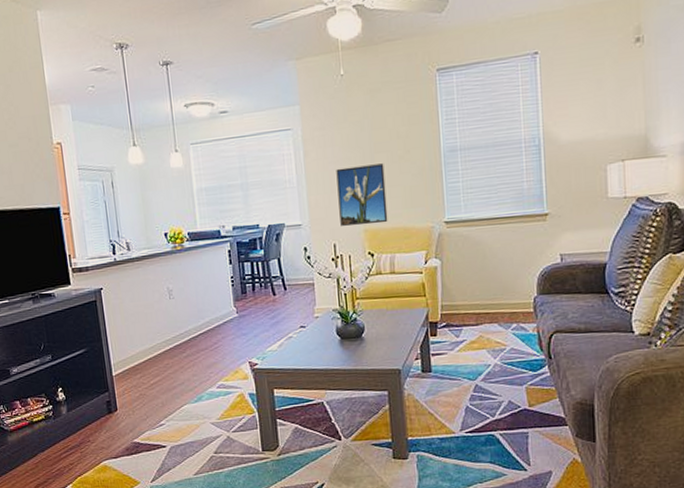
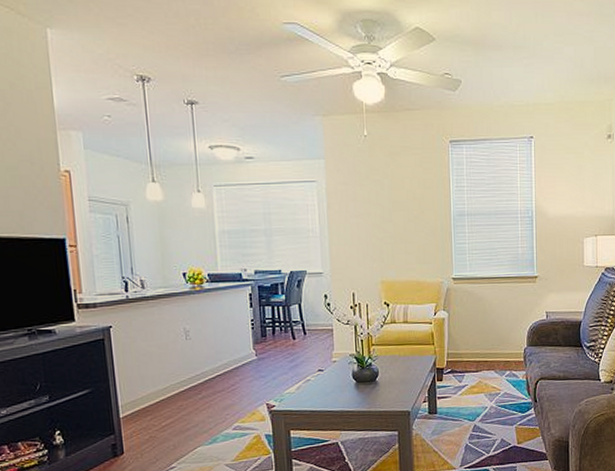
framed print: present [336,163,388,226] -> none [357,221,403,277]

